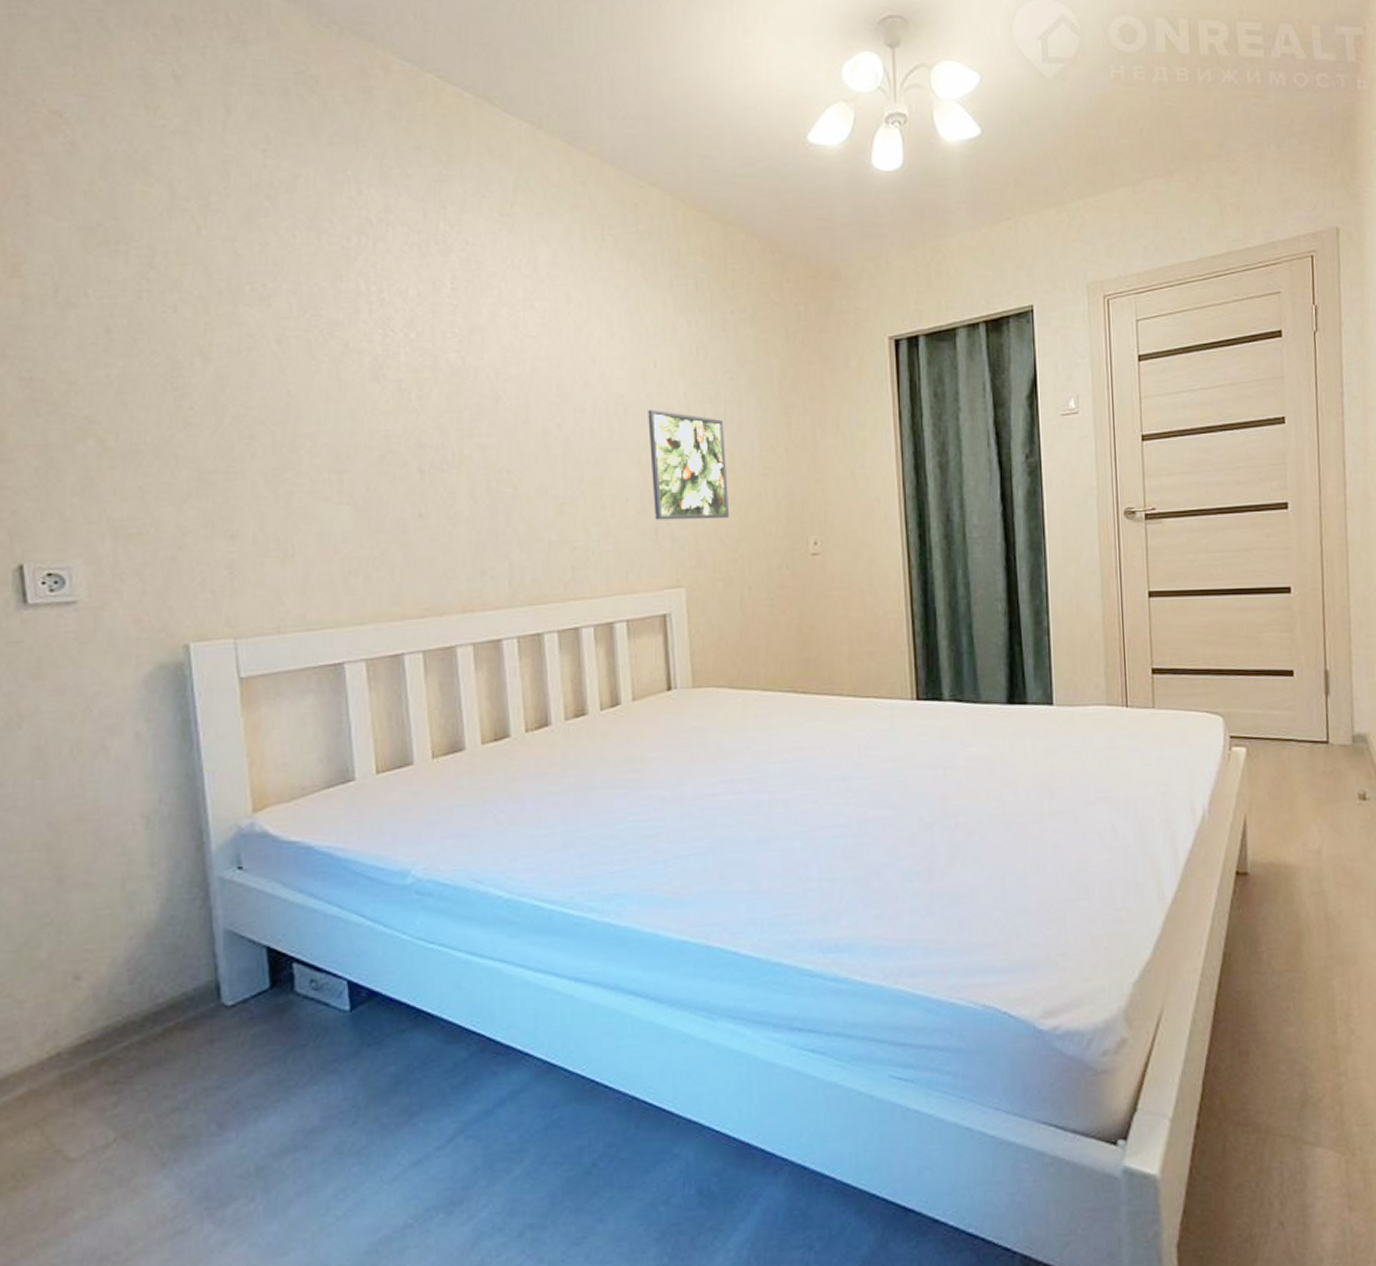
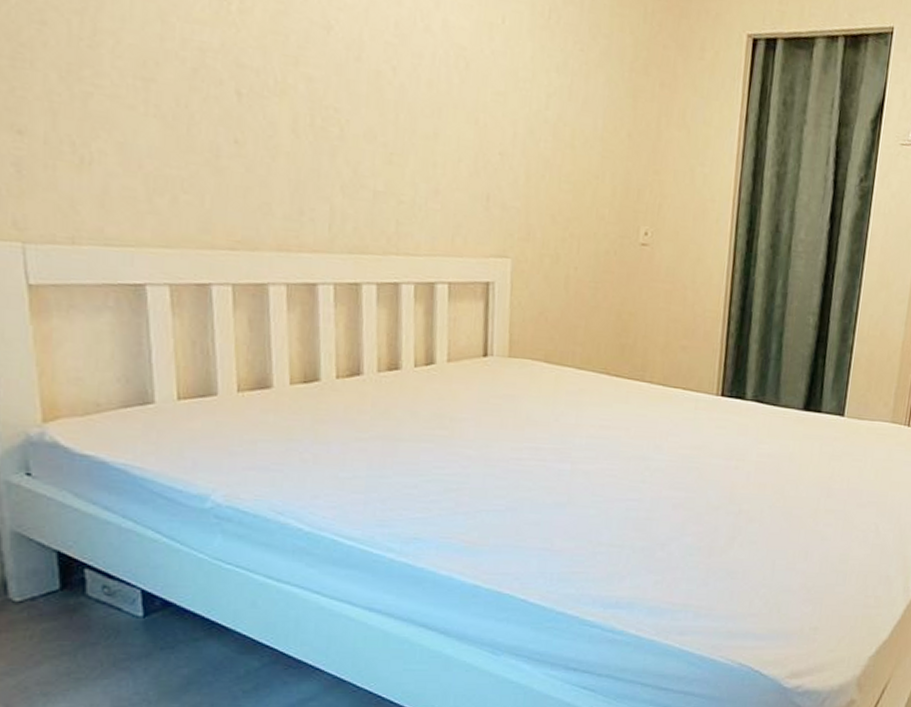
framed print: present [648,409,729,520] -> none [487,68,569,196]

